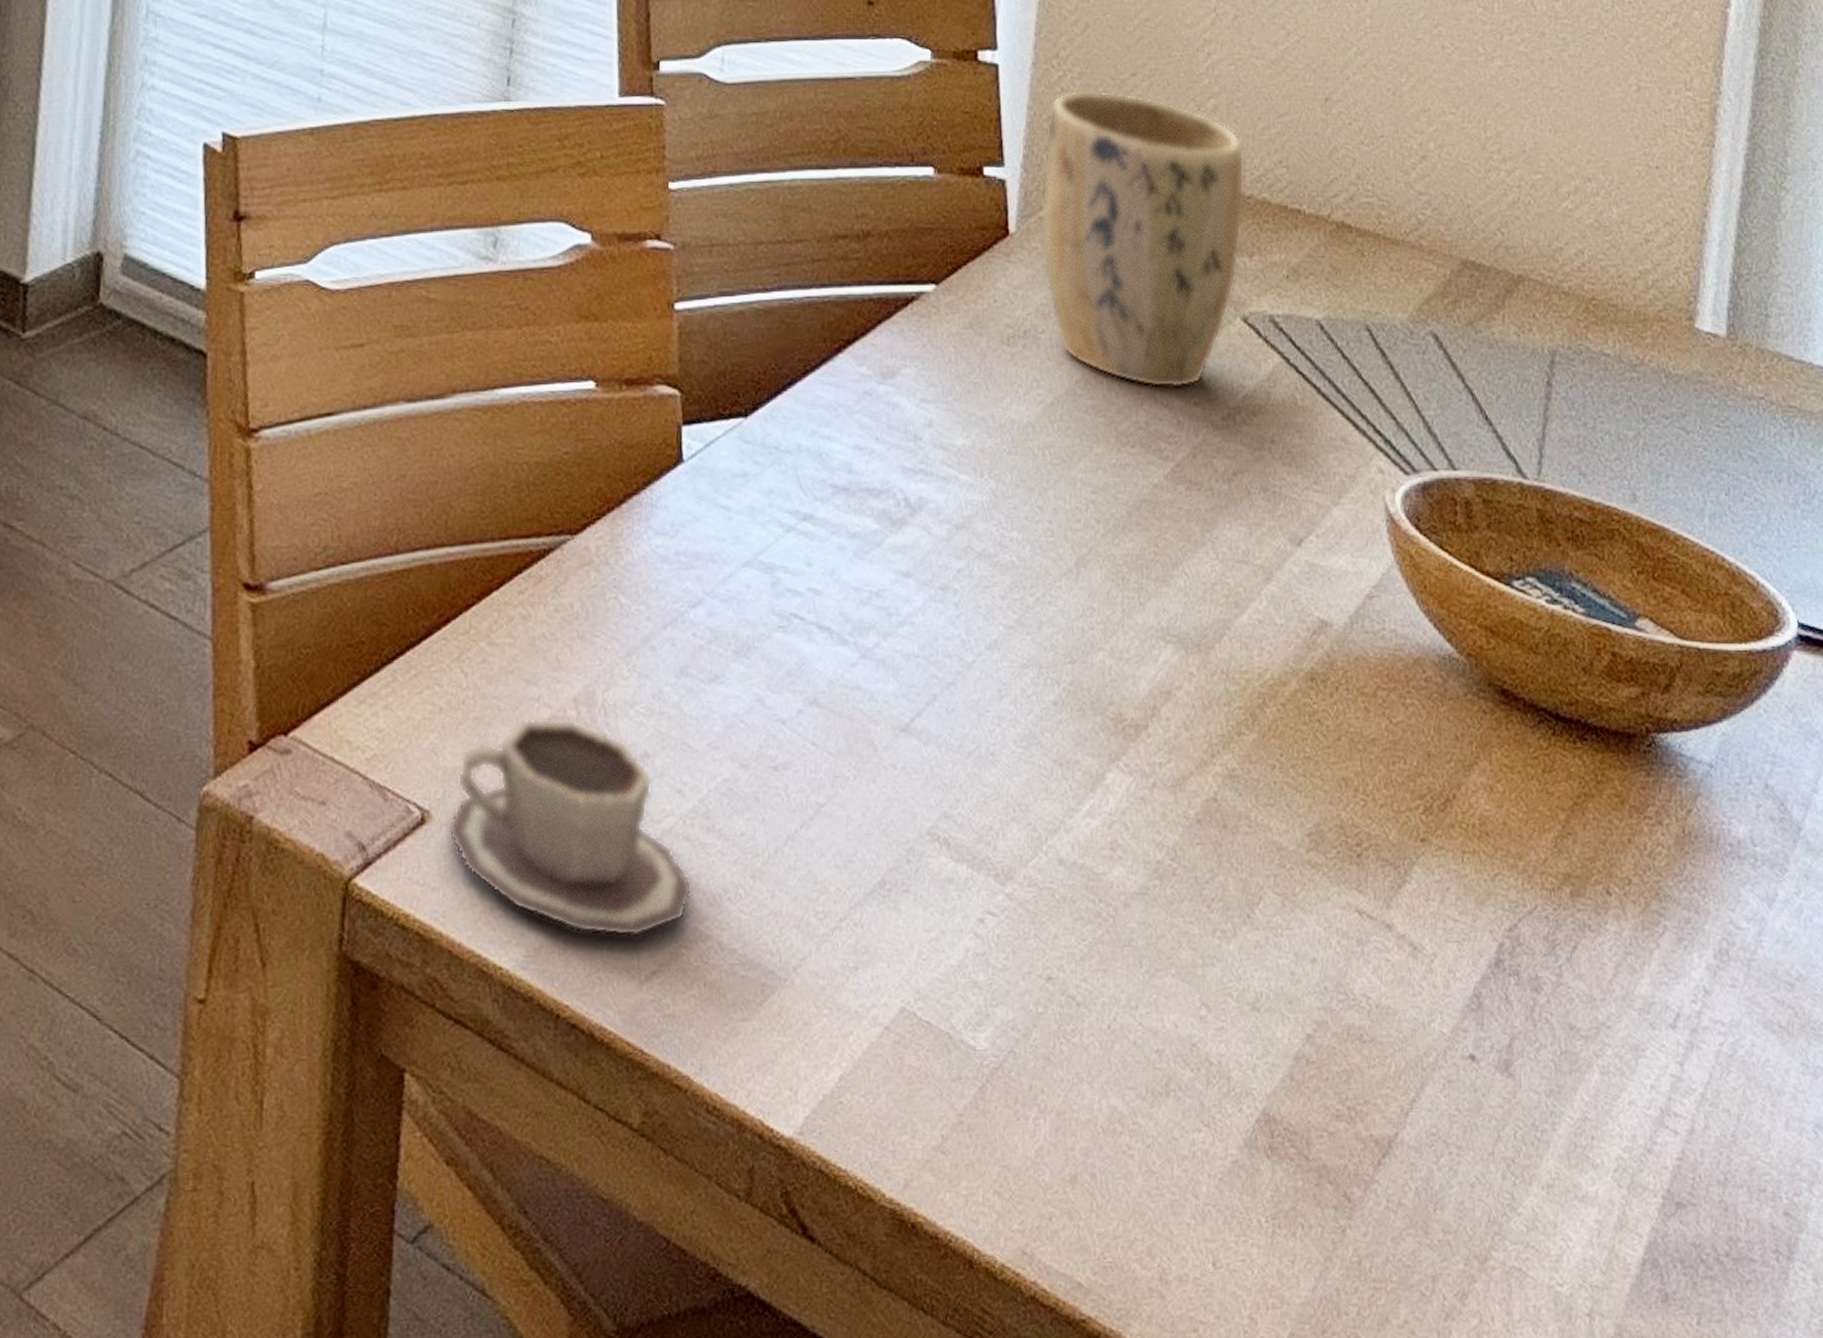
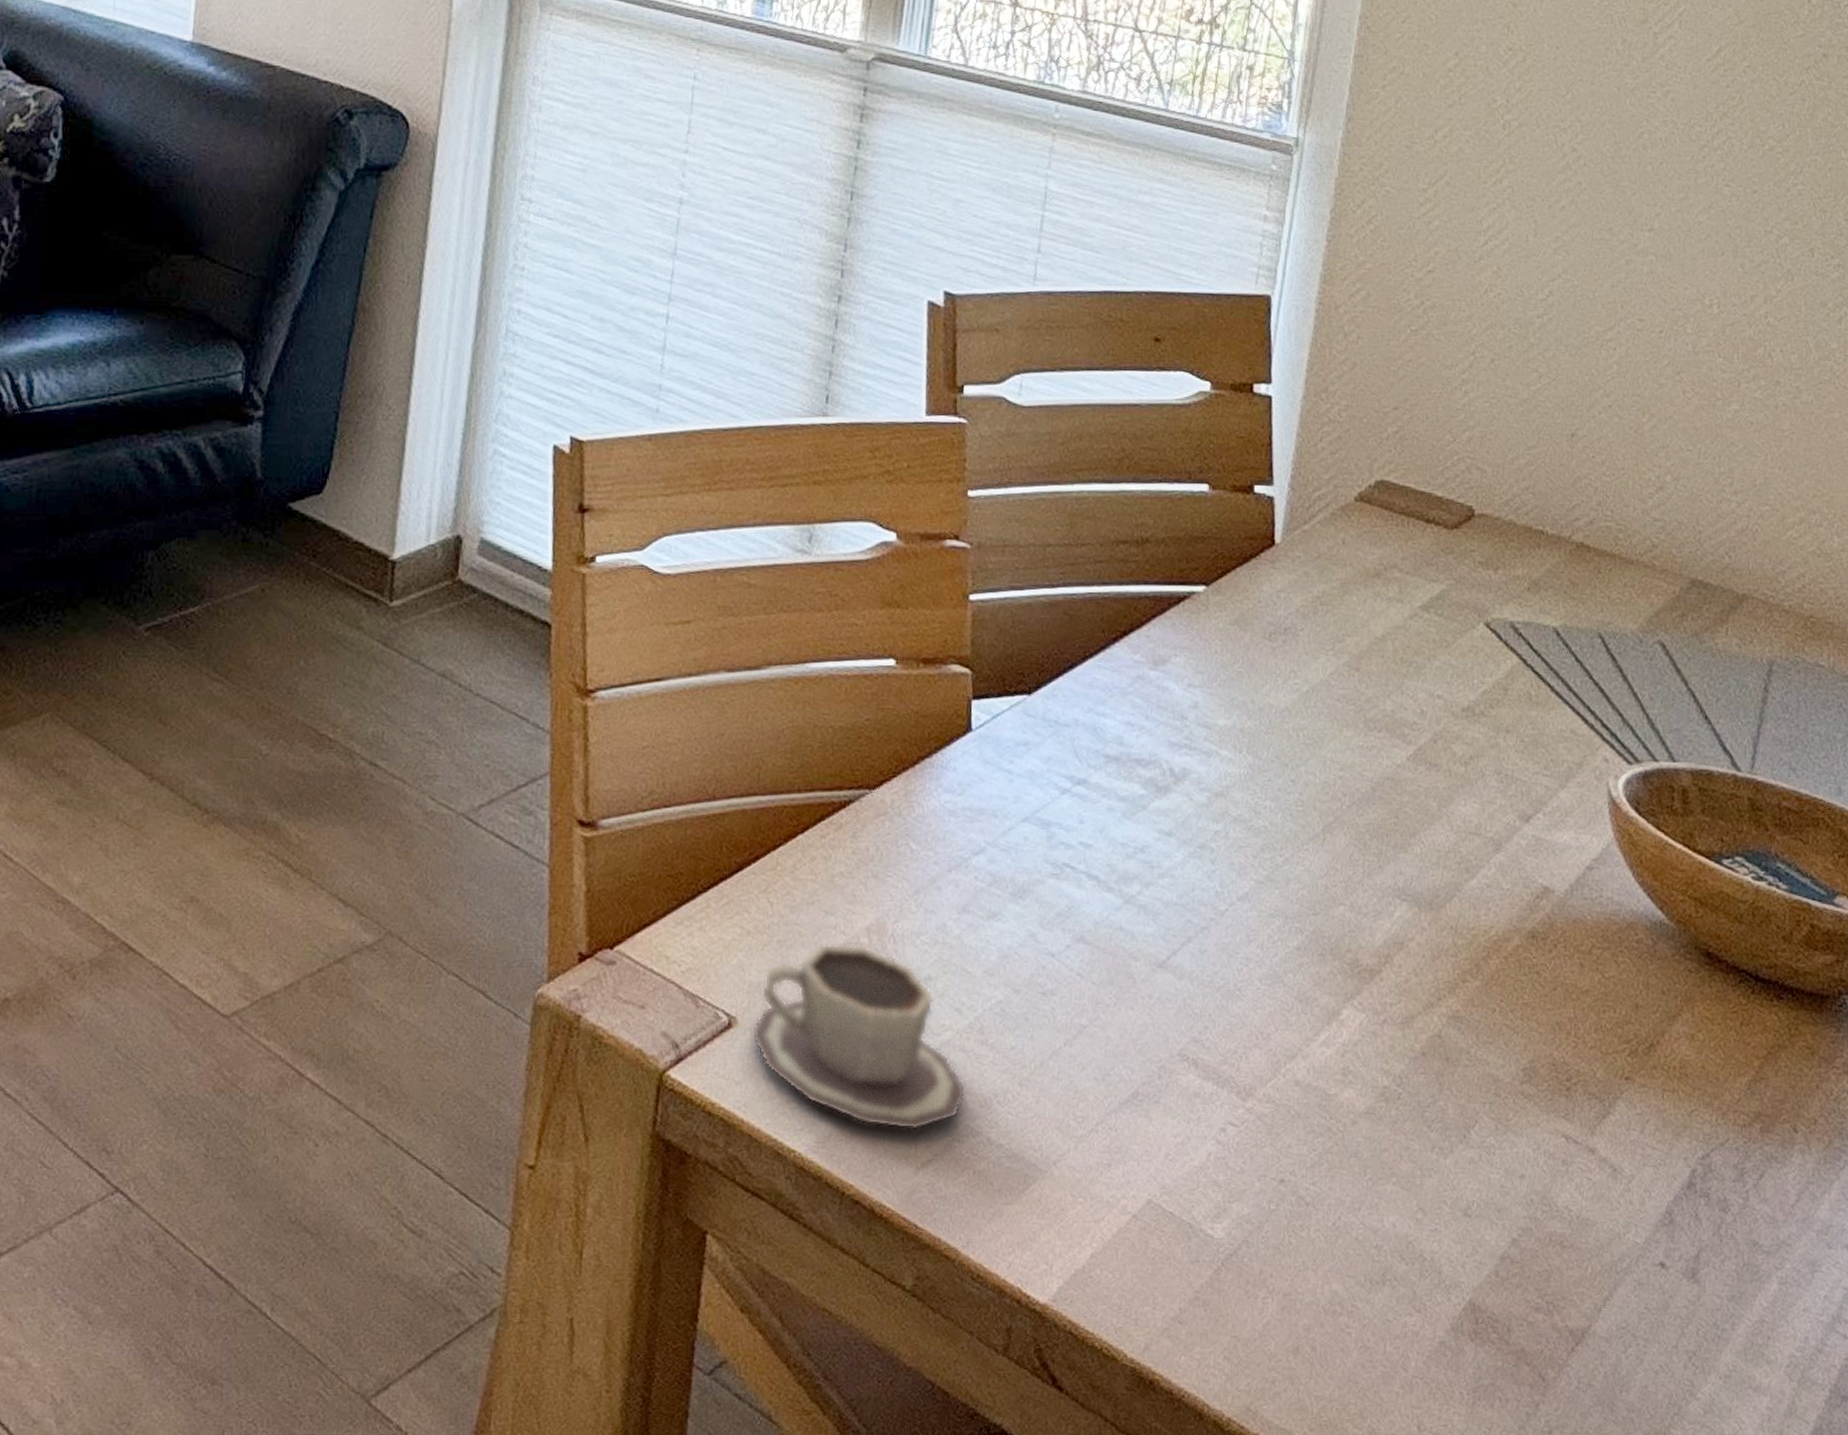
plant pot: present [1040,90,1244,388] -> none [1304,420,1494,682]

